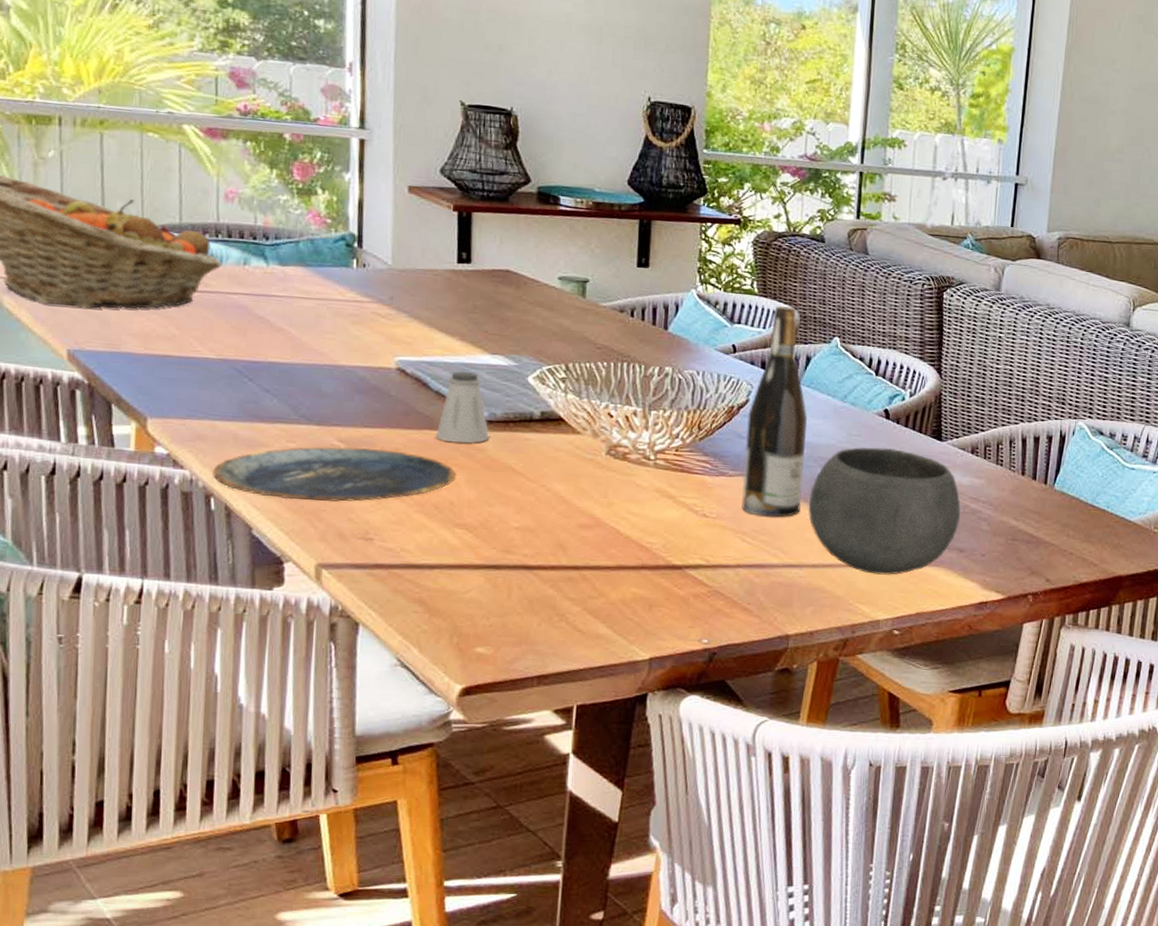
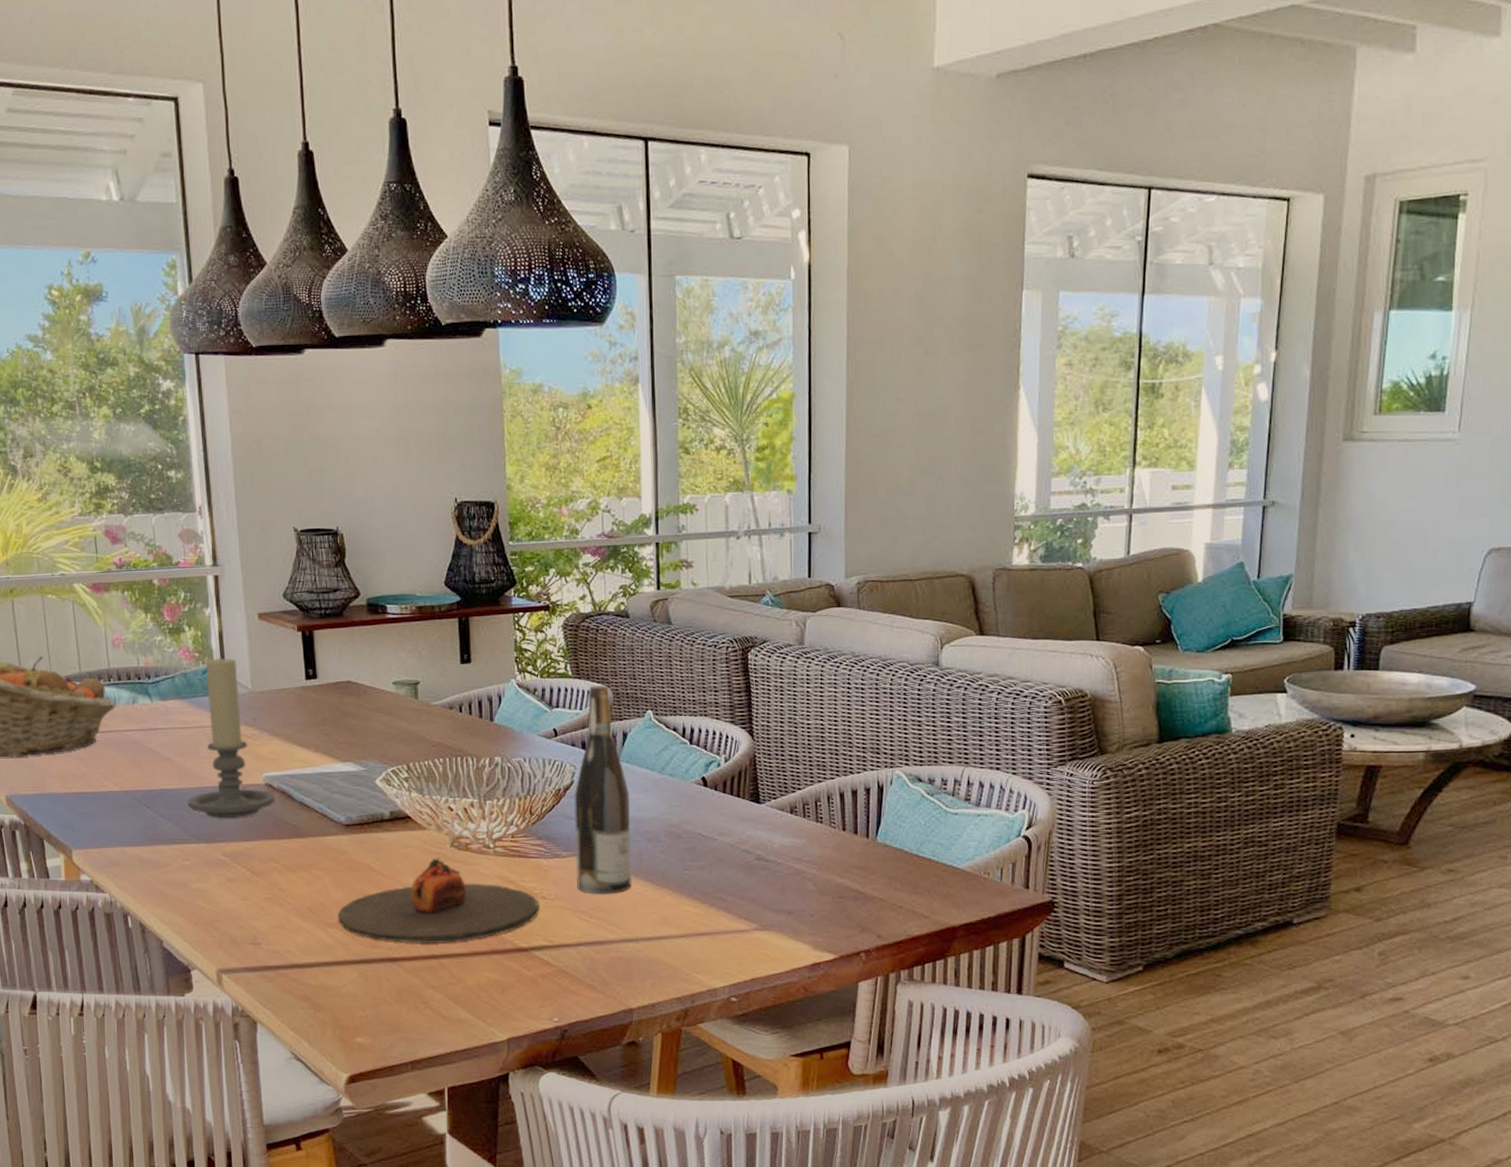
plate: present [211,446,456,502] -> none [126,859,324,913]
candle holder: none [300,226,407,402] -> present [188,656,275,818]
saltshaker: present [435,370,489,443] -> none [303,780,348,848]
plate: none [467,464,699,555] -> present [337,857,540,944]
bowl: present [808,447,961,575] -> none [638,815,785,943]

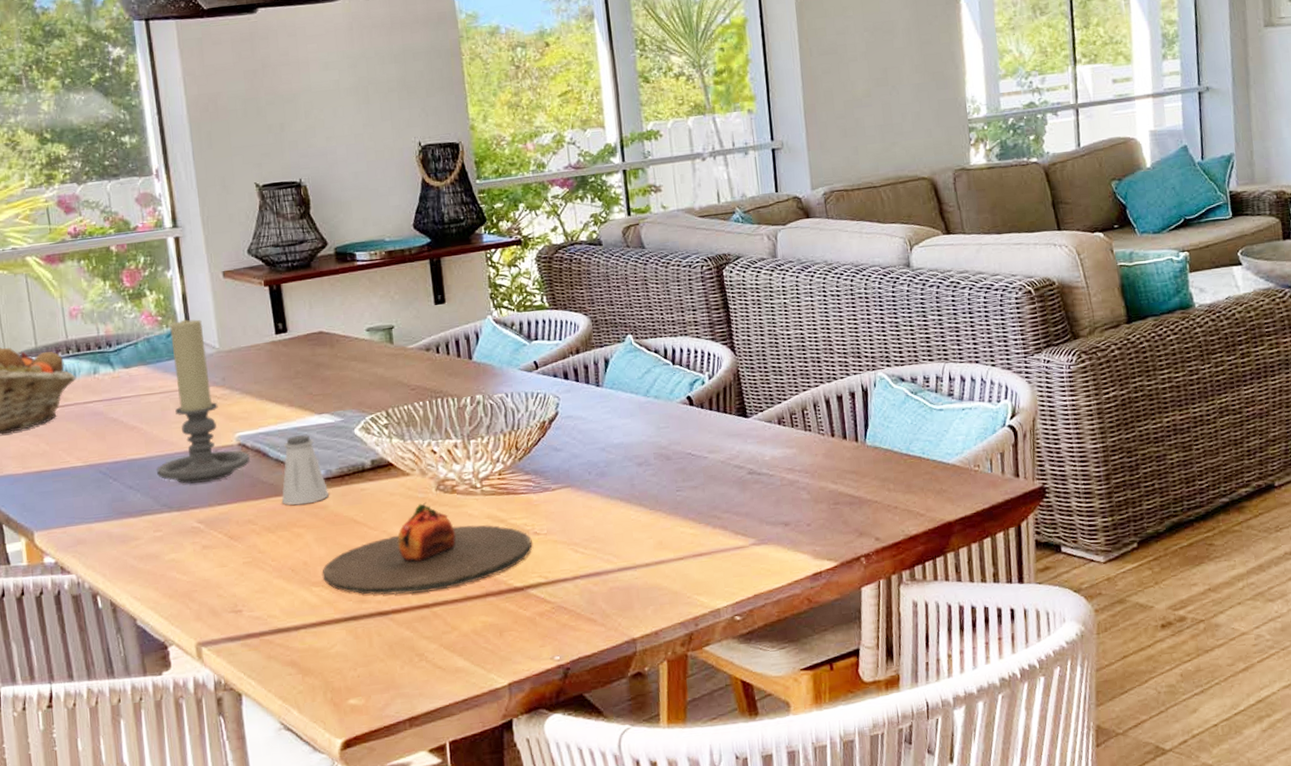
saltshaker: none [303,780,348,848] -> present [281,435,329,505]
wine bottle: present [574,685,632,894] -> none [559,314,625,525]

